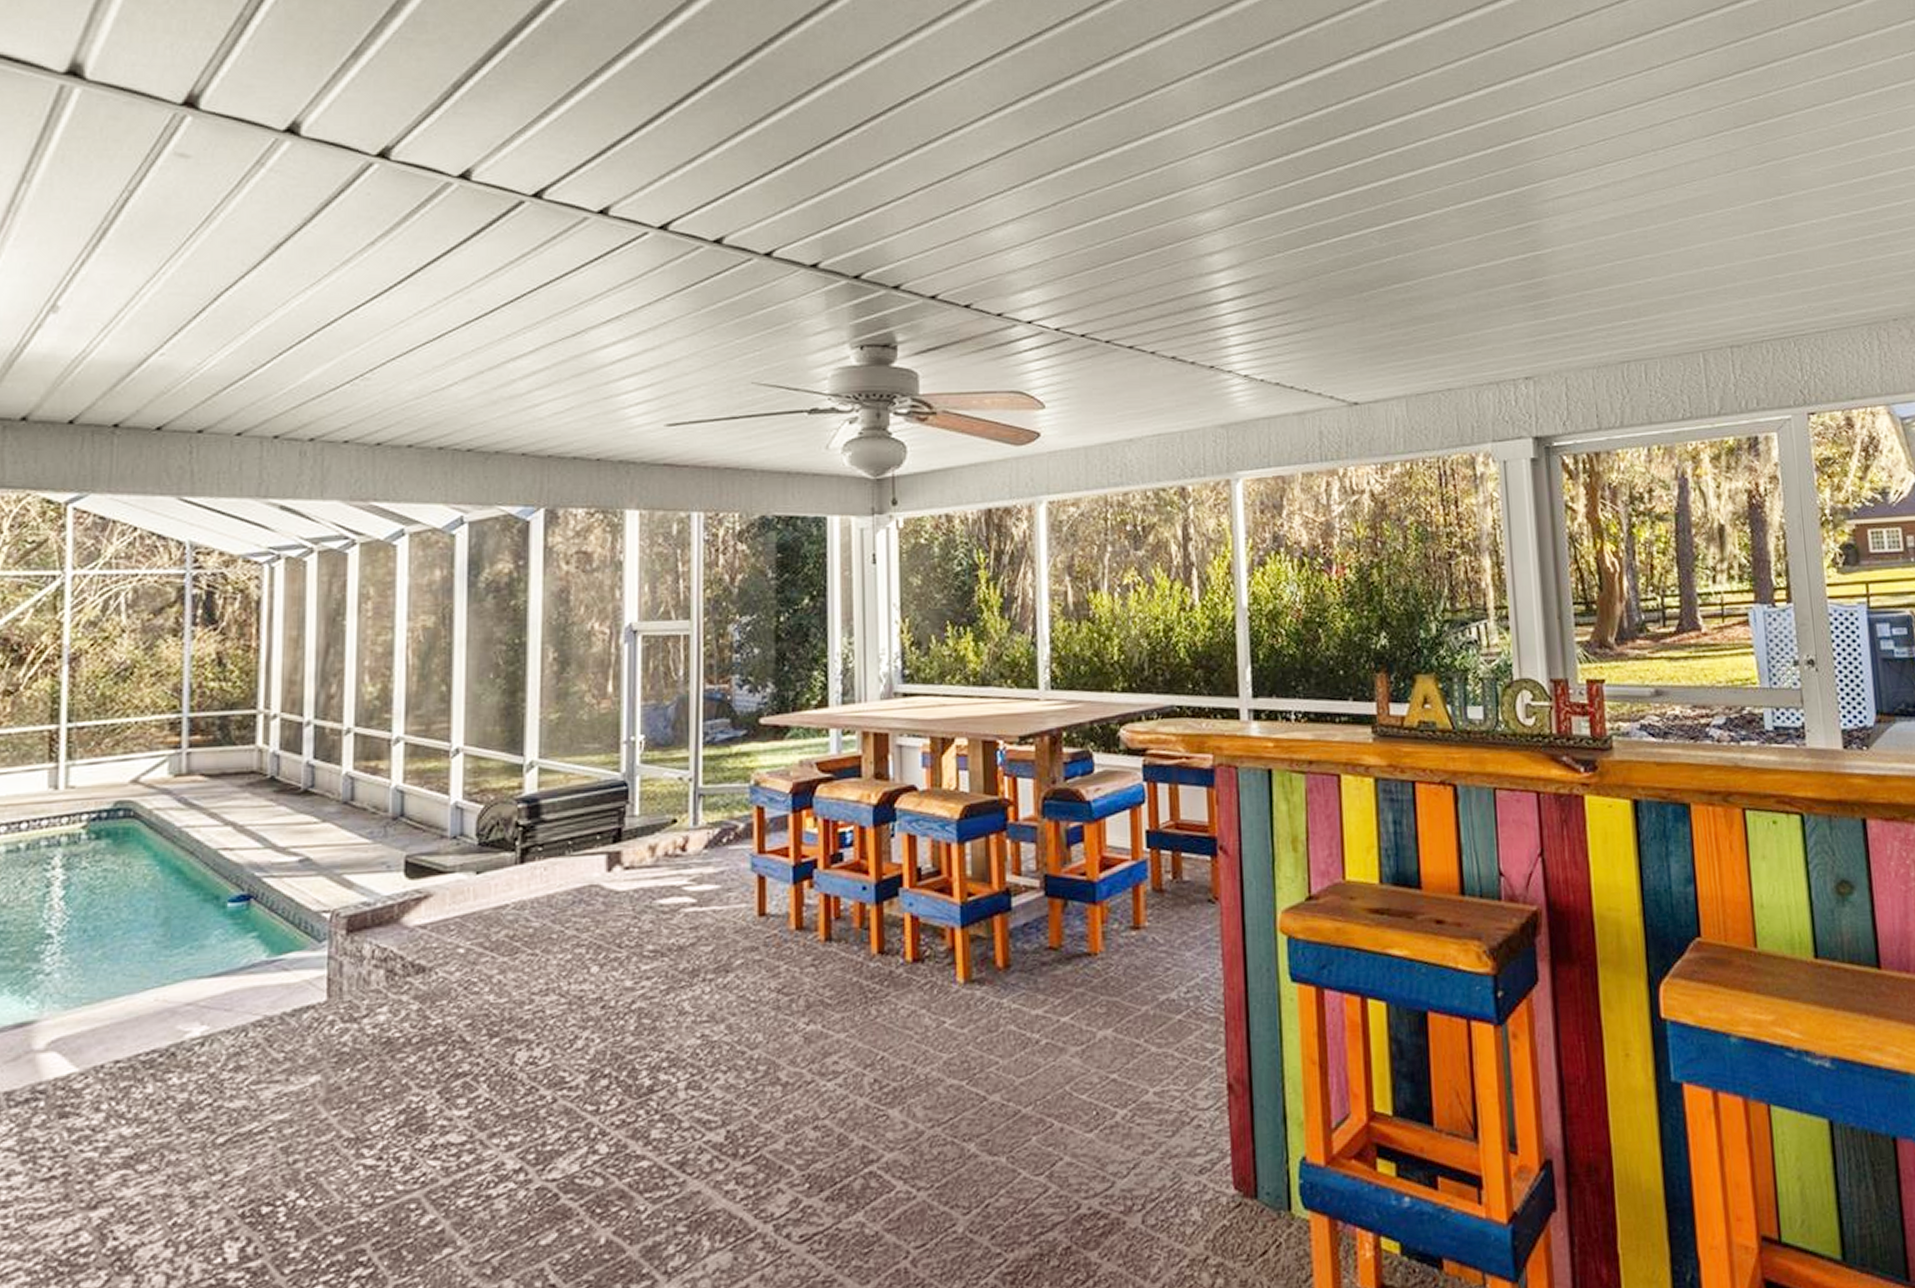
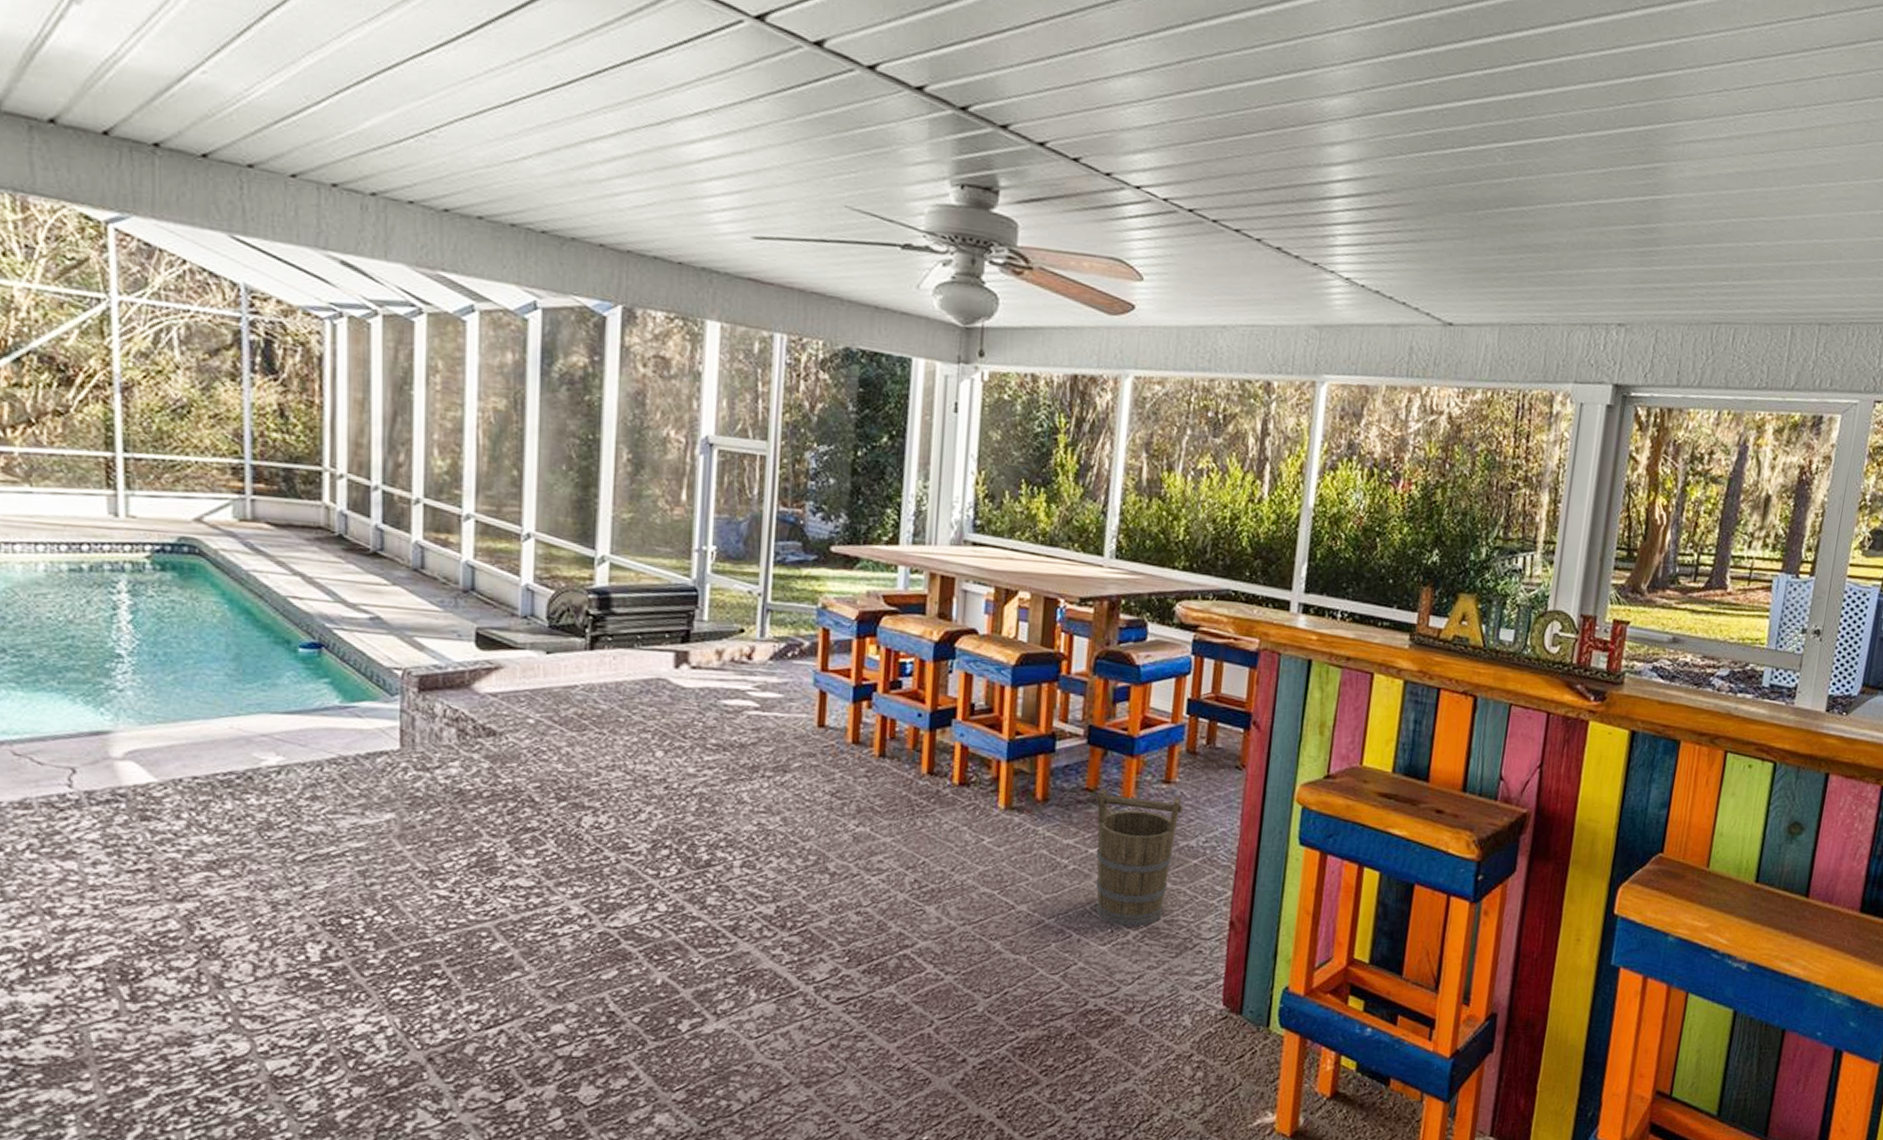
bucket: none [1062,943,1157,1106] -> present [1095,788,1183,927]

